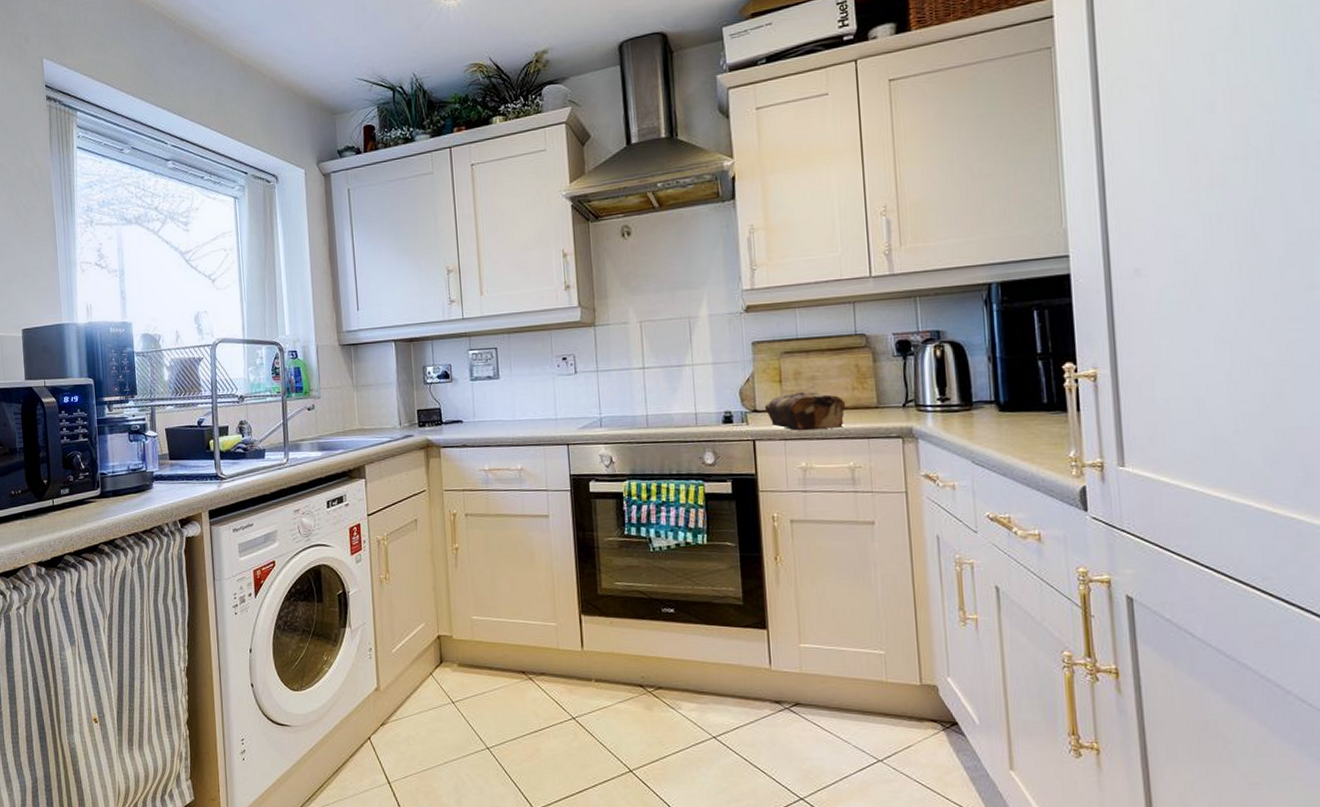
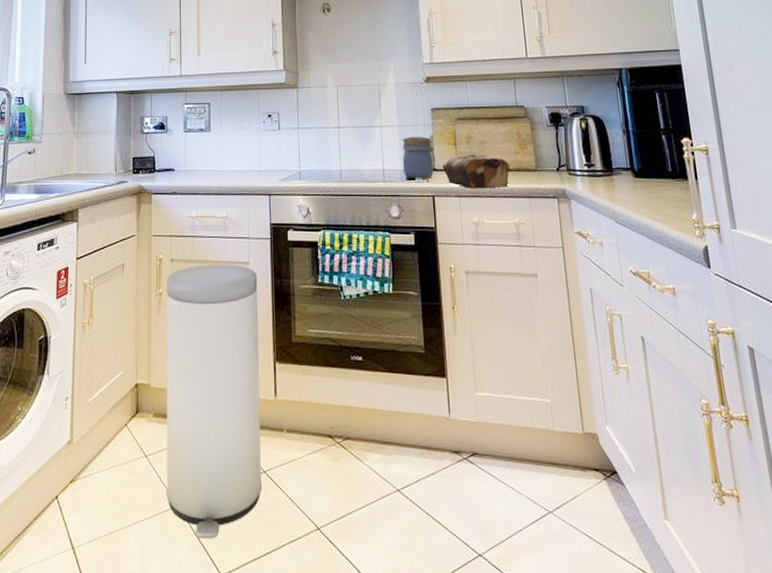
pedal bin: none [462,517,572,777] -> present [166,264,263,538]
jar: none [717,374,758,422] -> present [402,136,437,179]

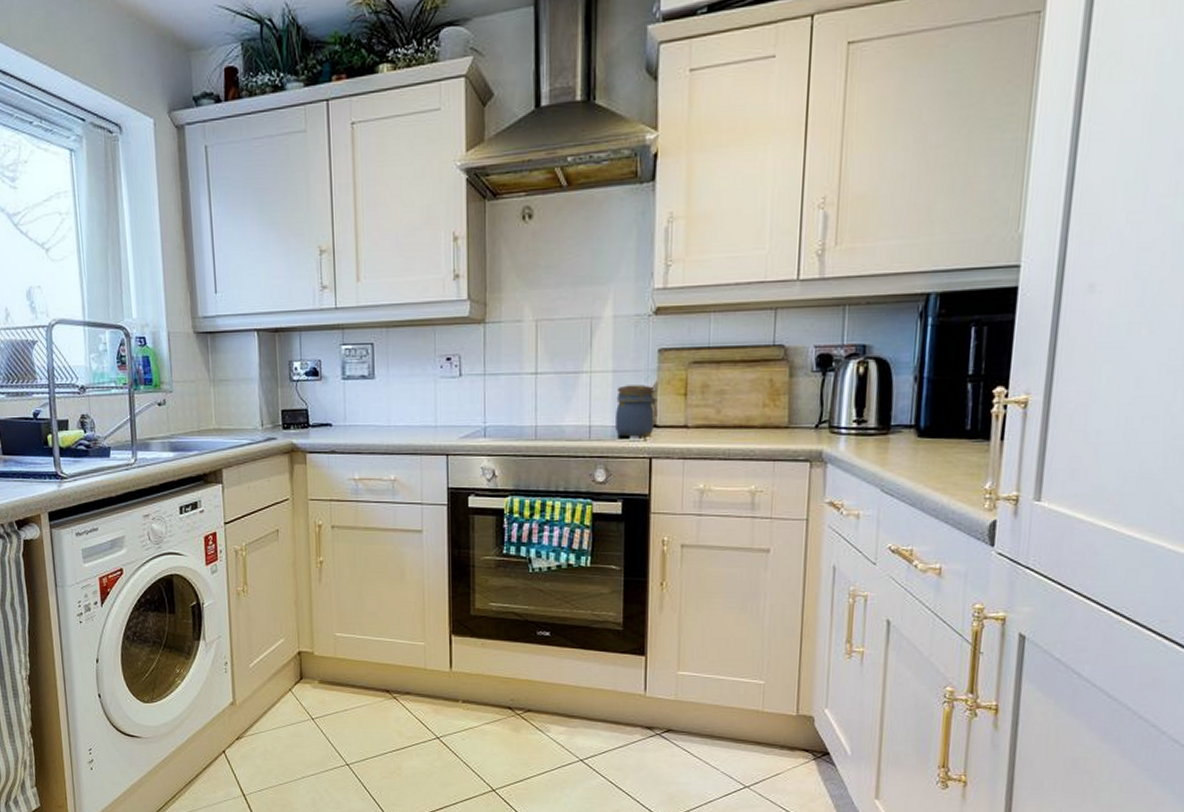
pedal bin: present [166,264,263,538] -> none [327,531,436,793]
bread loaf: present [442,154,510,188] -> none [665,406,754,449]

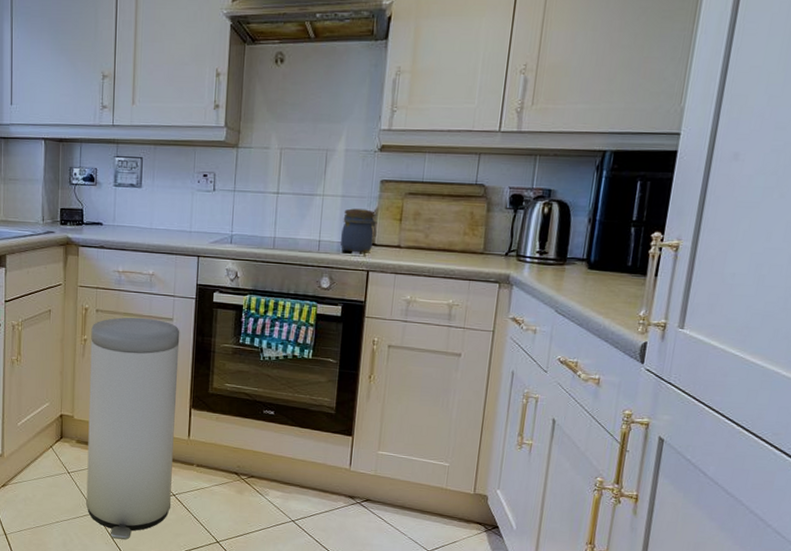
pedal bin: none [327,531,436,793] -> present [86,317,180,540]

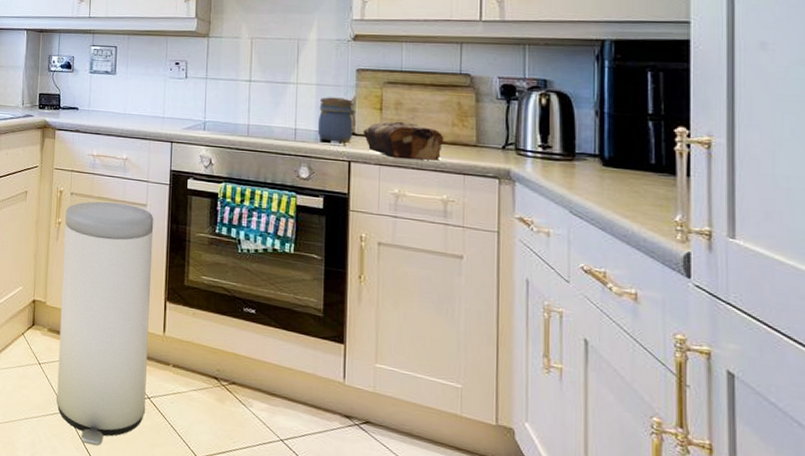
bread loaf: none [382,231,456,268] -> present [363,121,445,161]

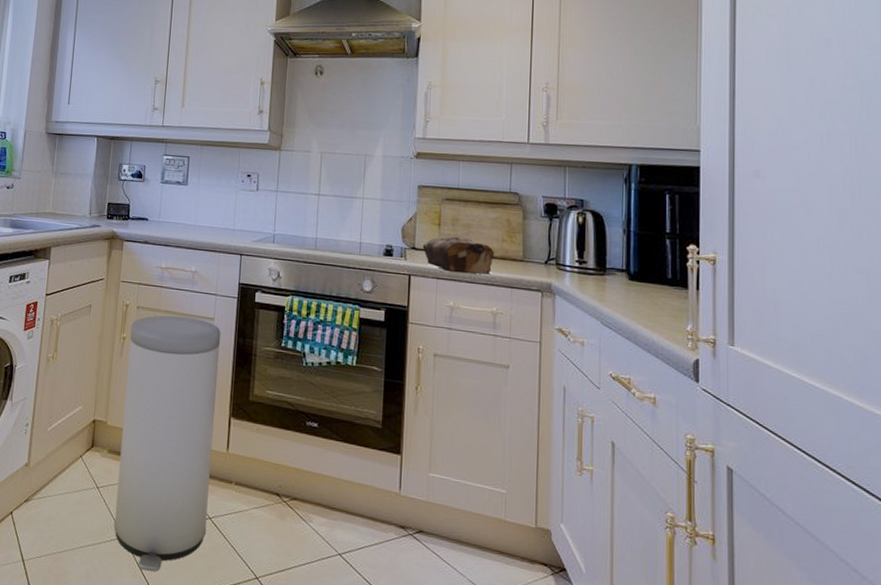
jar: present [317,97,357,143] -> none [381,212,417,257]

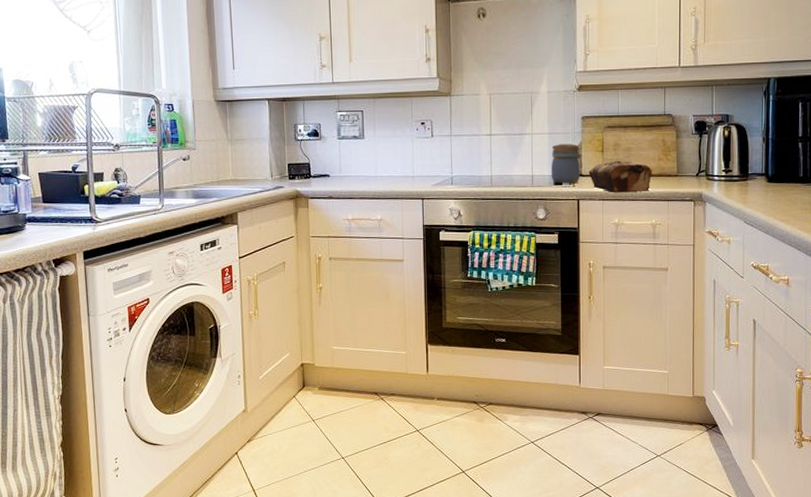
pedal bin: present [114,315,221,572] -> none [326,261,416,481]
jar: none [381,212,417,257] -> present [551,144,584,184]

